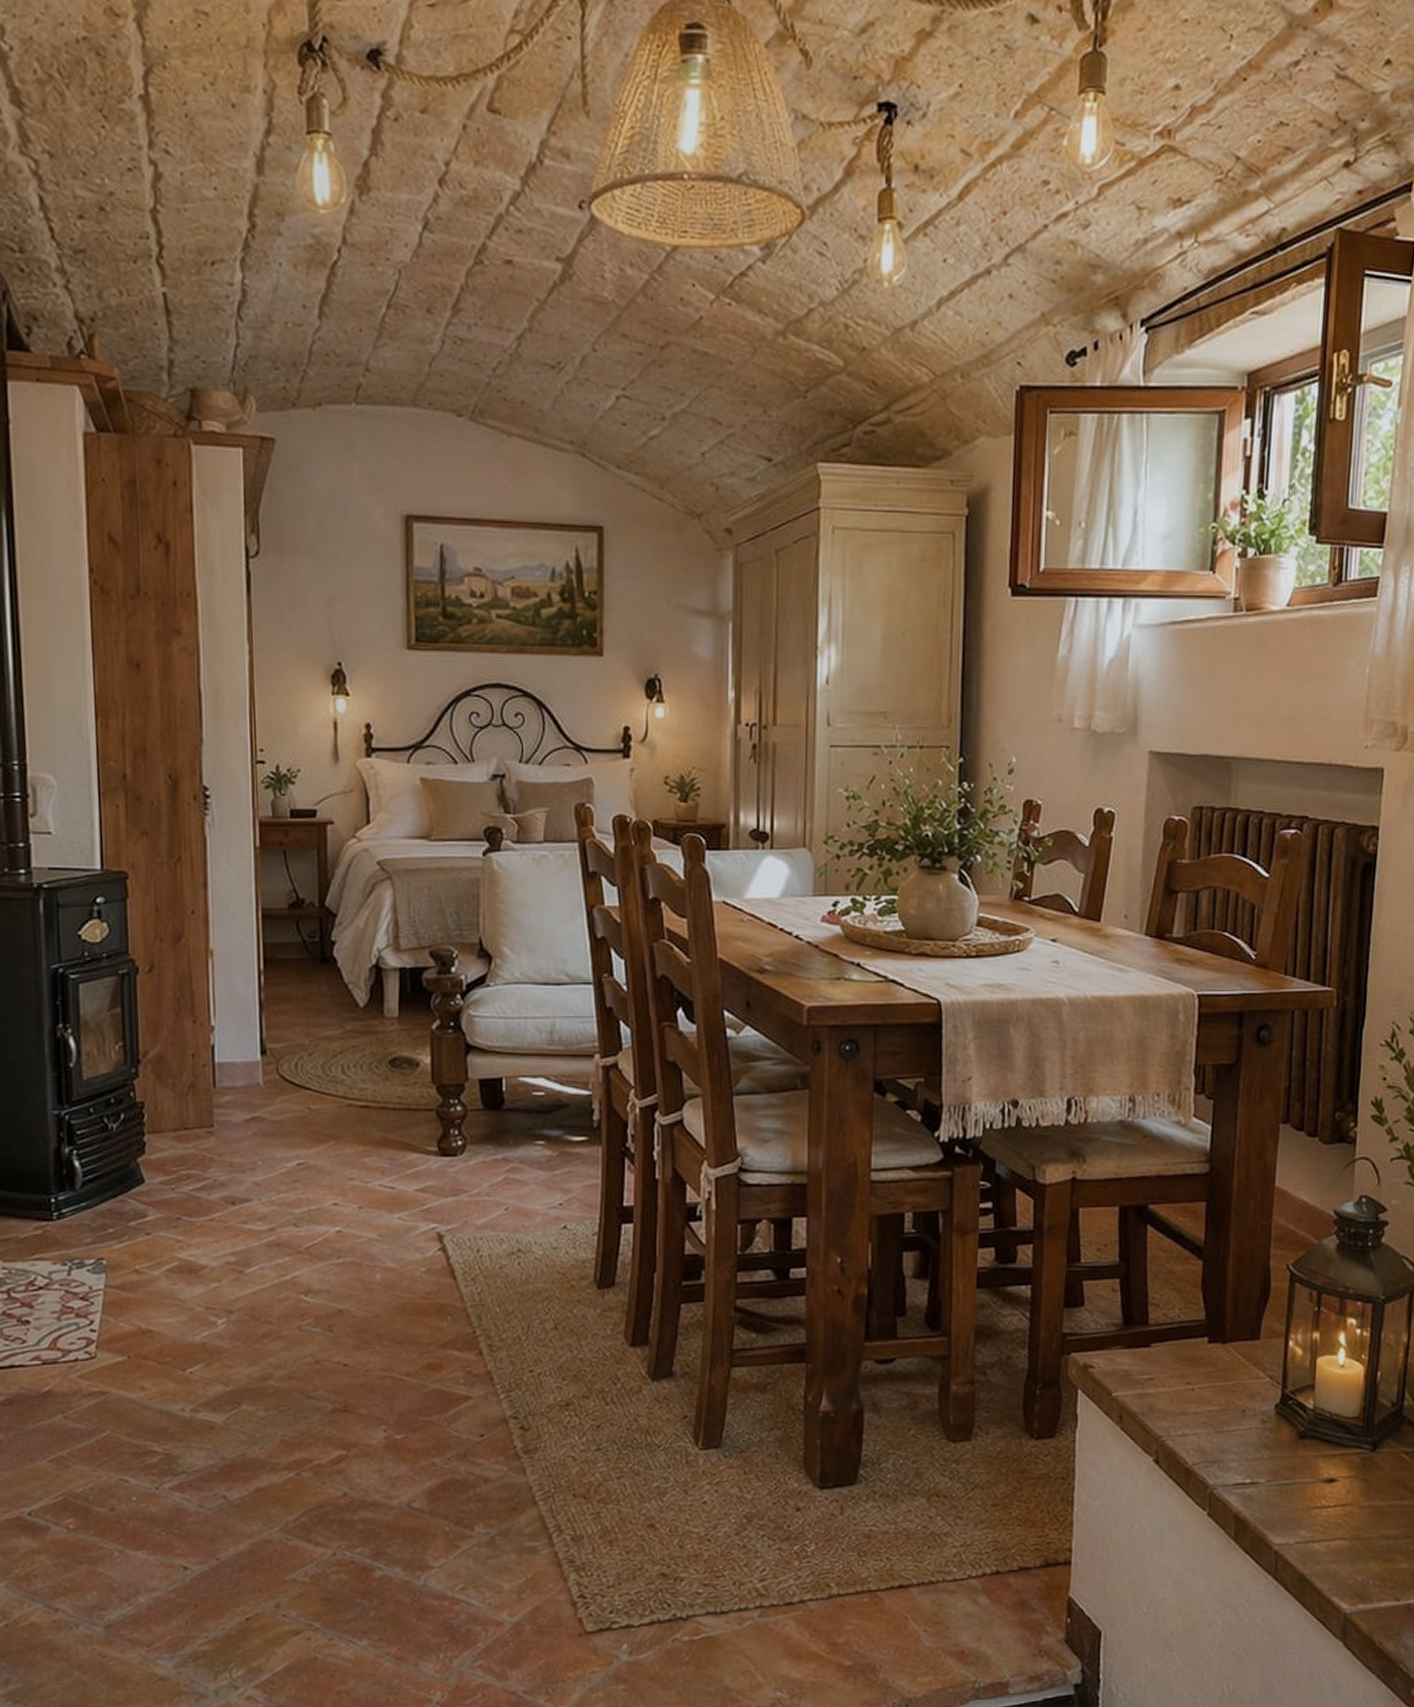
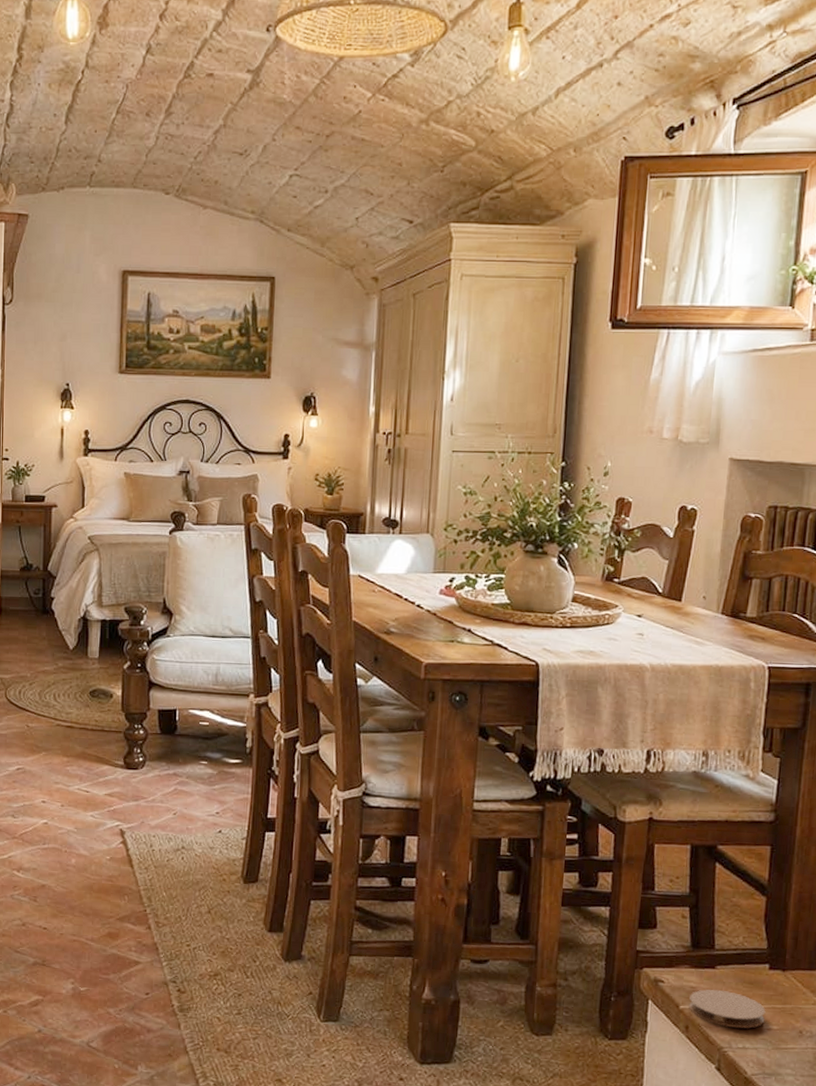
coaster: none [1122,1370,1206,1414] -> present [689,989,766,1029]

